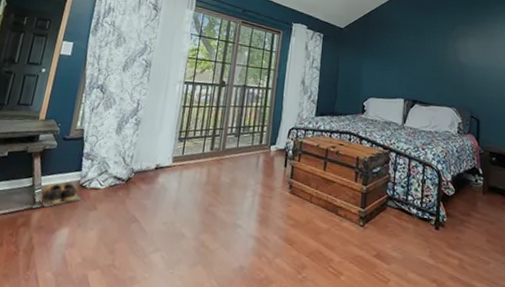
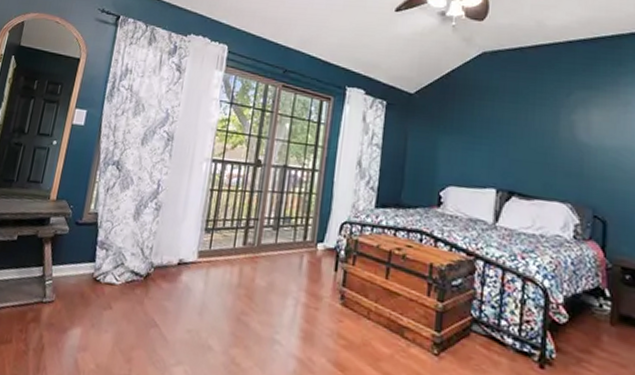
shoes: present [39,181,81,207] -> none [50,274,94,302]

